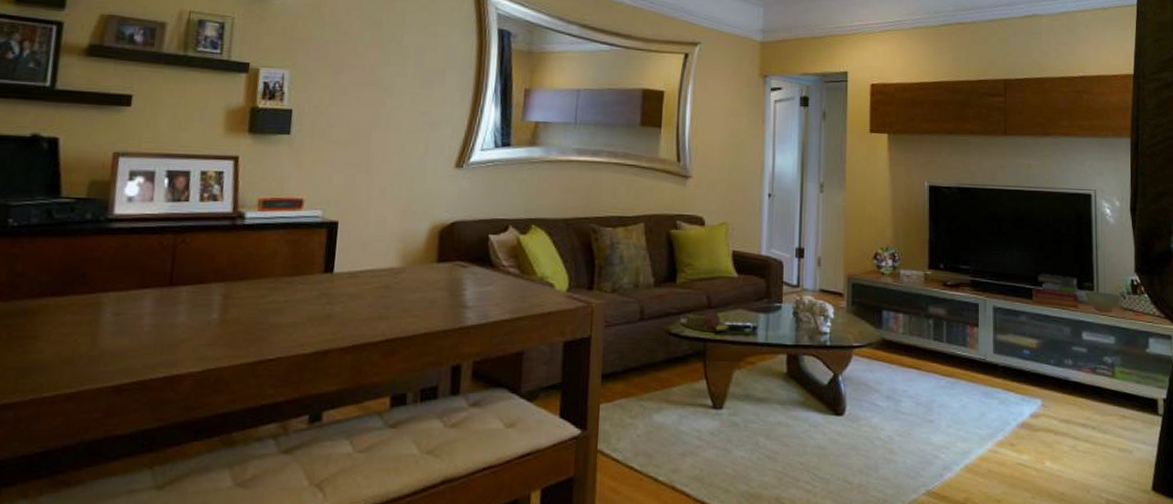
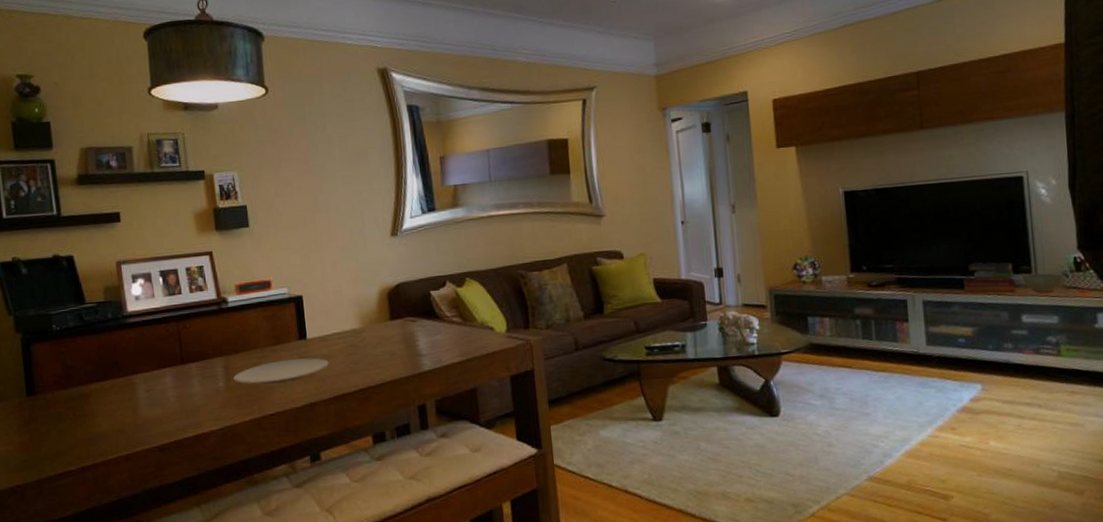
plate: none [232,295,355,322] -> present [233,357,329,385]
serving tray: present [680,311,729,333] -> none [612,335,659,355]

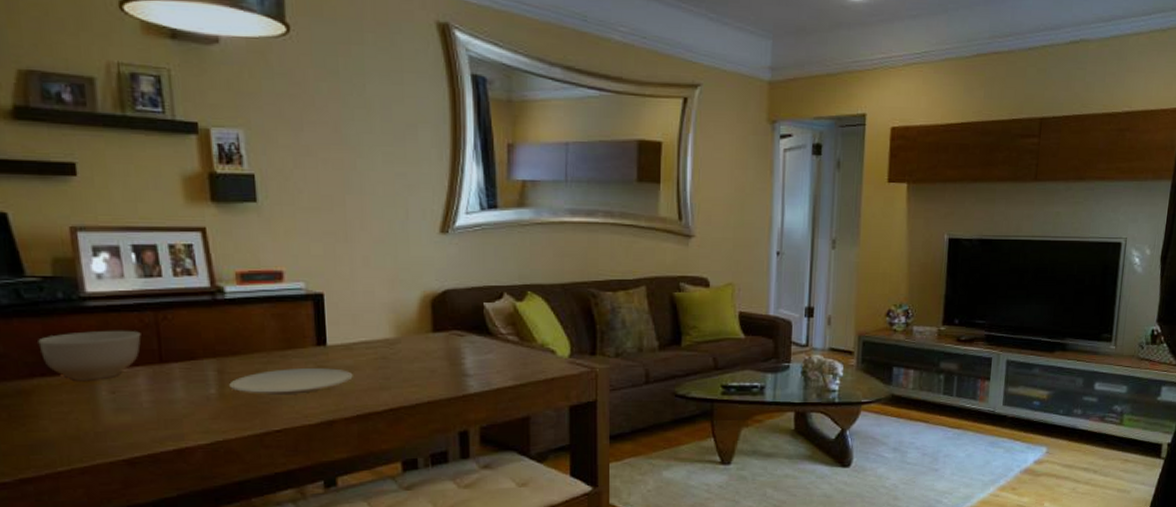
bowl: none [94,339,168,383] -> present [38,330,141,381]
books: present [963,261,1016,294] -> none [1047,325,1096,360]
bowl: present [1021,273,1065,293] -> none [1102,343,1140,363]

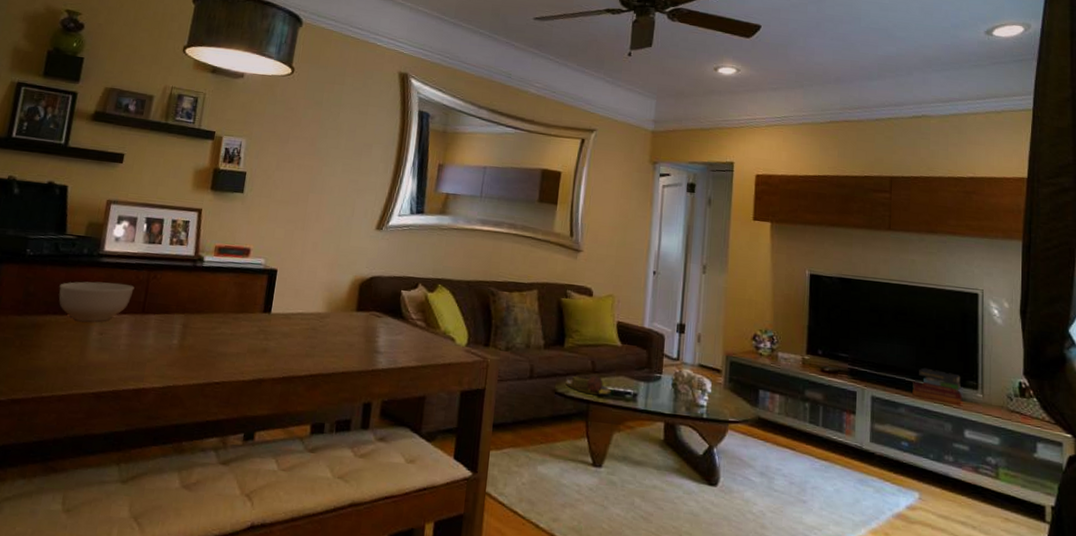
plate: present [229,368,353,395] -> none [189,329,287,353]
serving tray: none [686,372,736,393] -> present [566,375,611,396]
books: none [1047,325,1096,360] -> present [912,367,962,406]

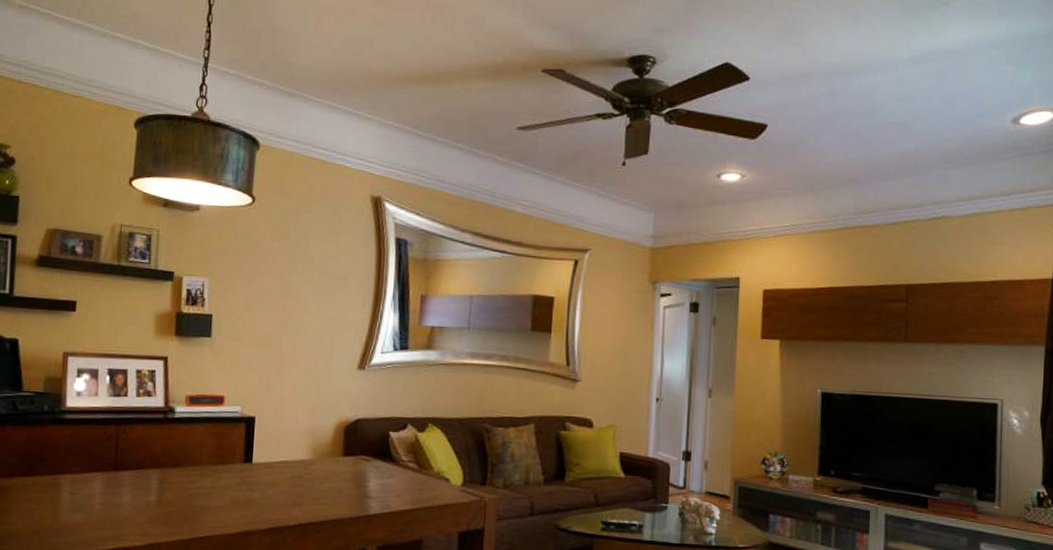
bowl: present [58,281,135,322] -> none [22,439,103,482]
serving tray: present [566,375,611,396] -> none [568,508,616,530]

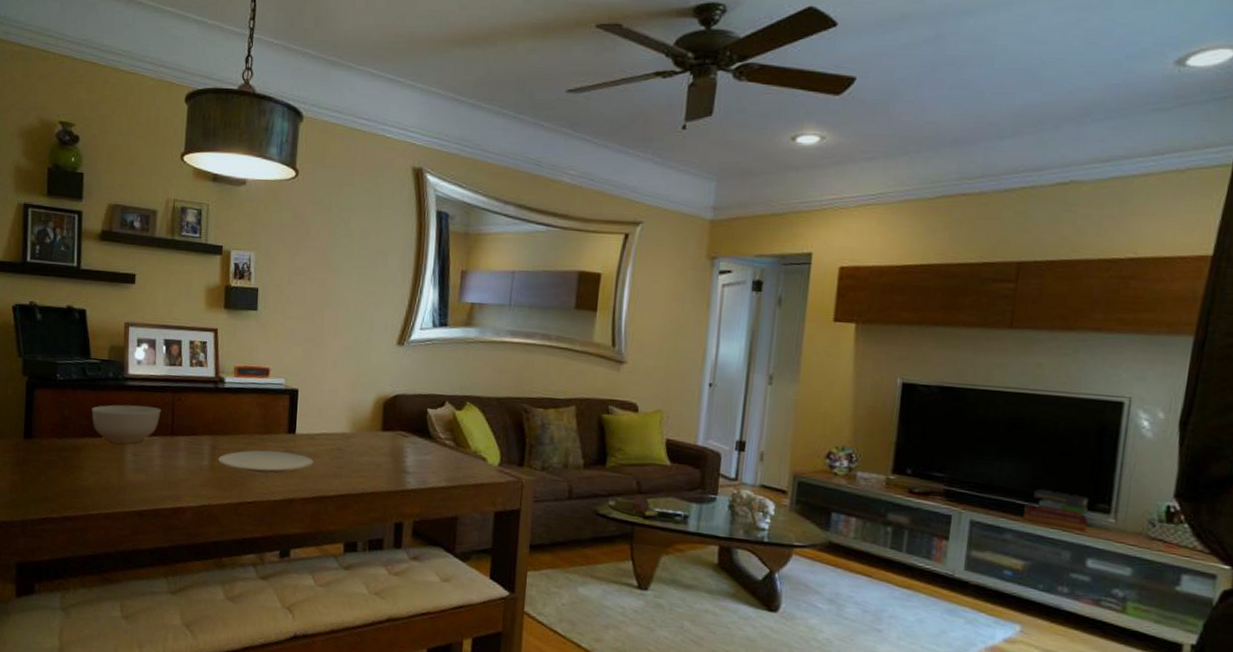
bowl: none [22,439,103,482] -> present [91,404,161,444]
plate: none [167,482,271,505] -> present [218,450,313,473]
serving tray: none [568,508,616,530] -> present [608,496,659,518]

